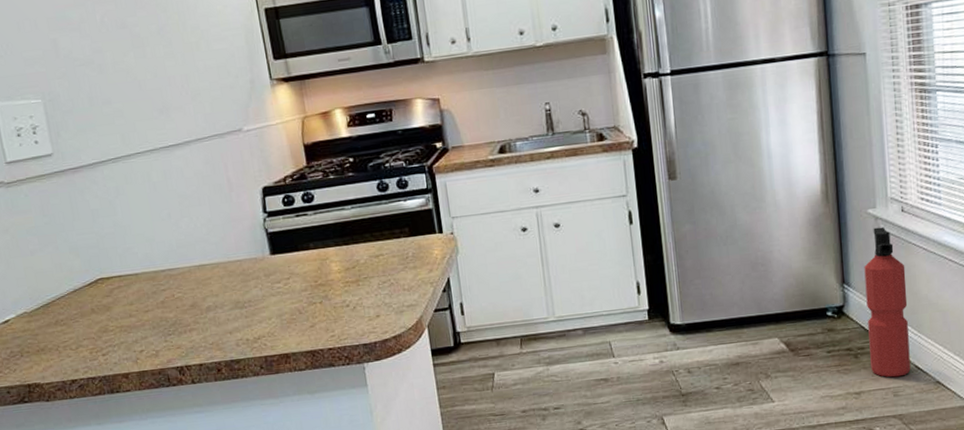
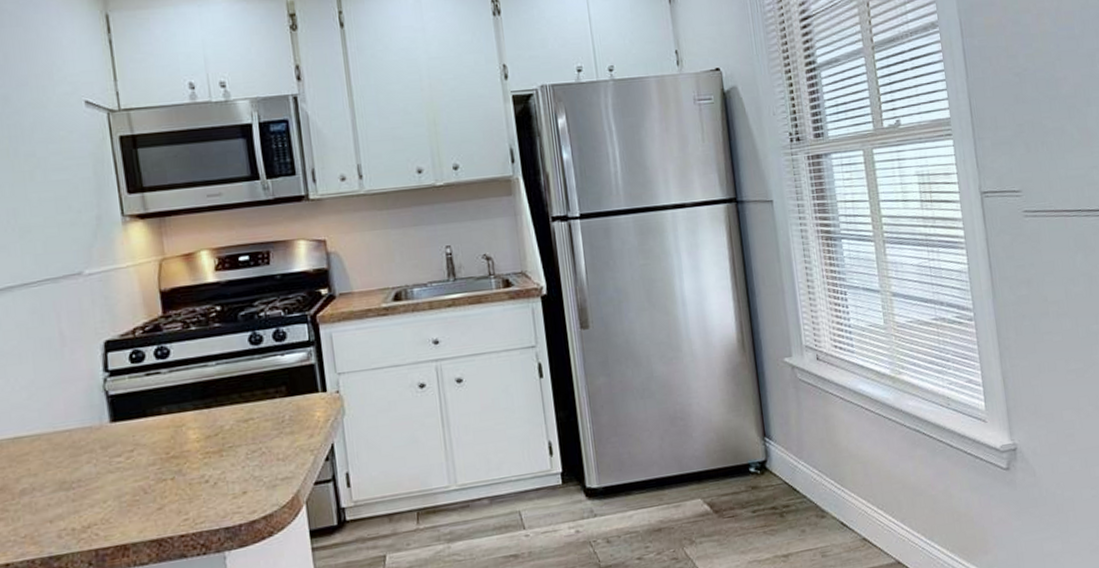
fire extinguisher: present [864,227,911,378] -> none [784,376,837,537]

